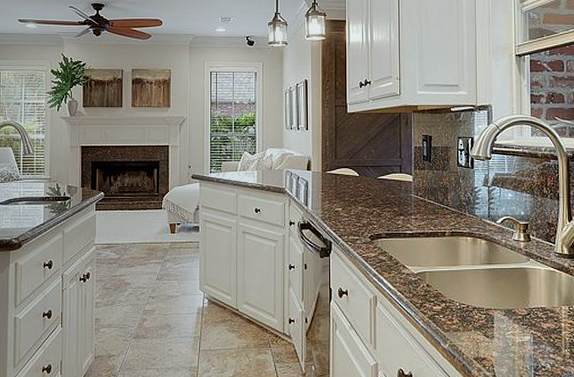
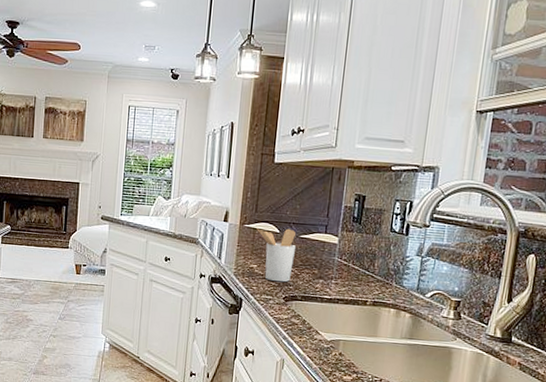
utensil holder: none [338,171,375,222] -> present [256,228,296,282]

